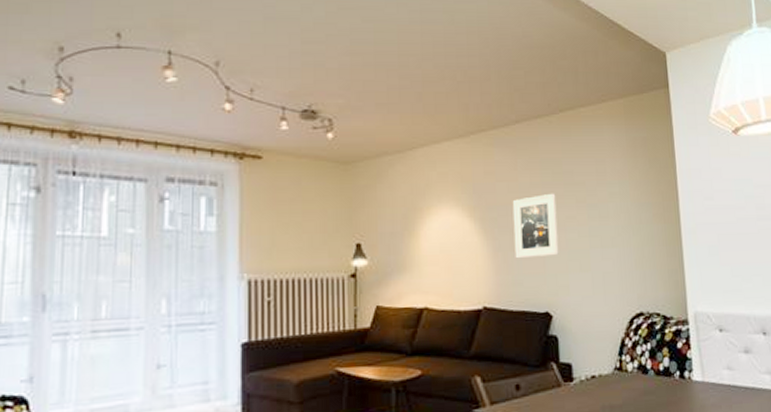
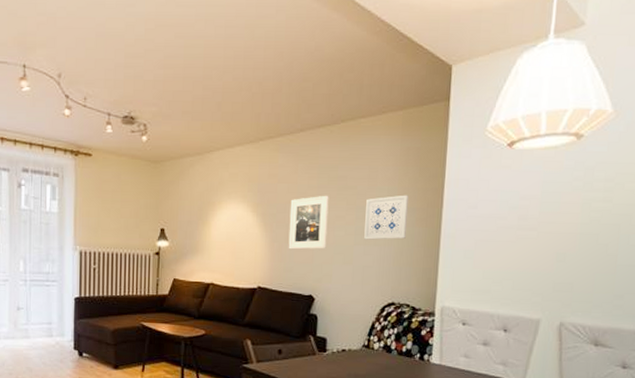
wall art: none [597,188,645,241] -> present [364,195,408,240]

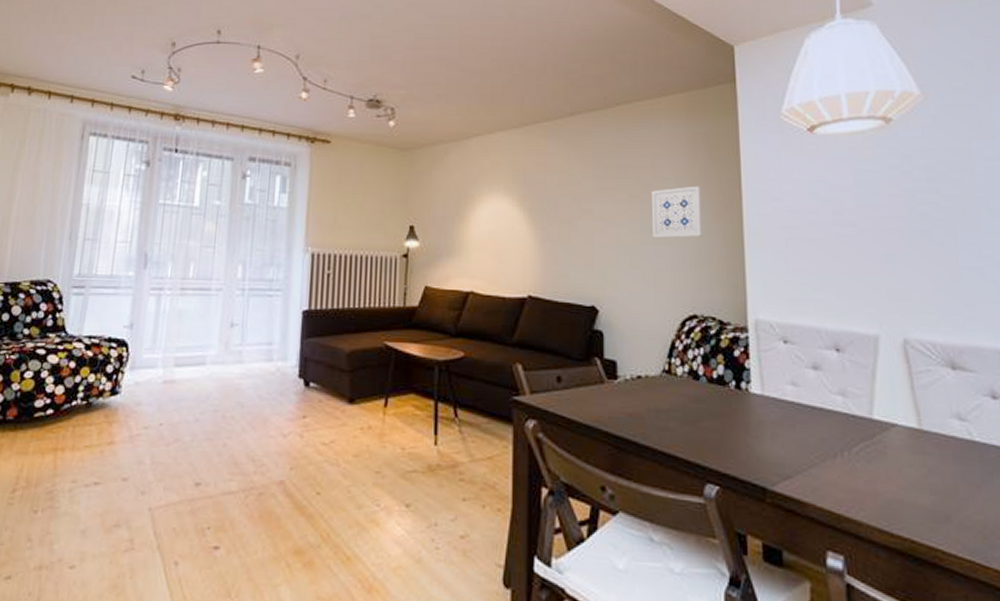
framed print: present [288,195,329,250] -> none [563,186,609,251]

